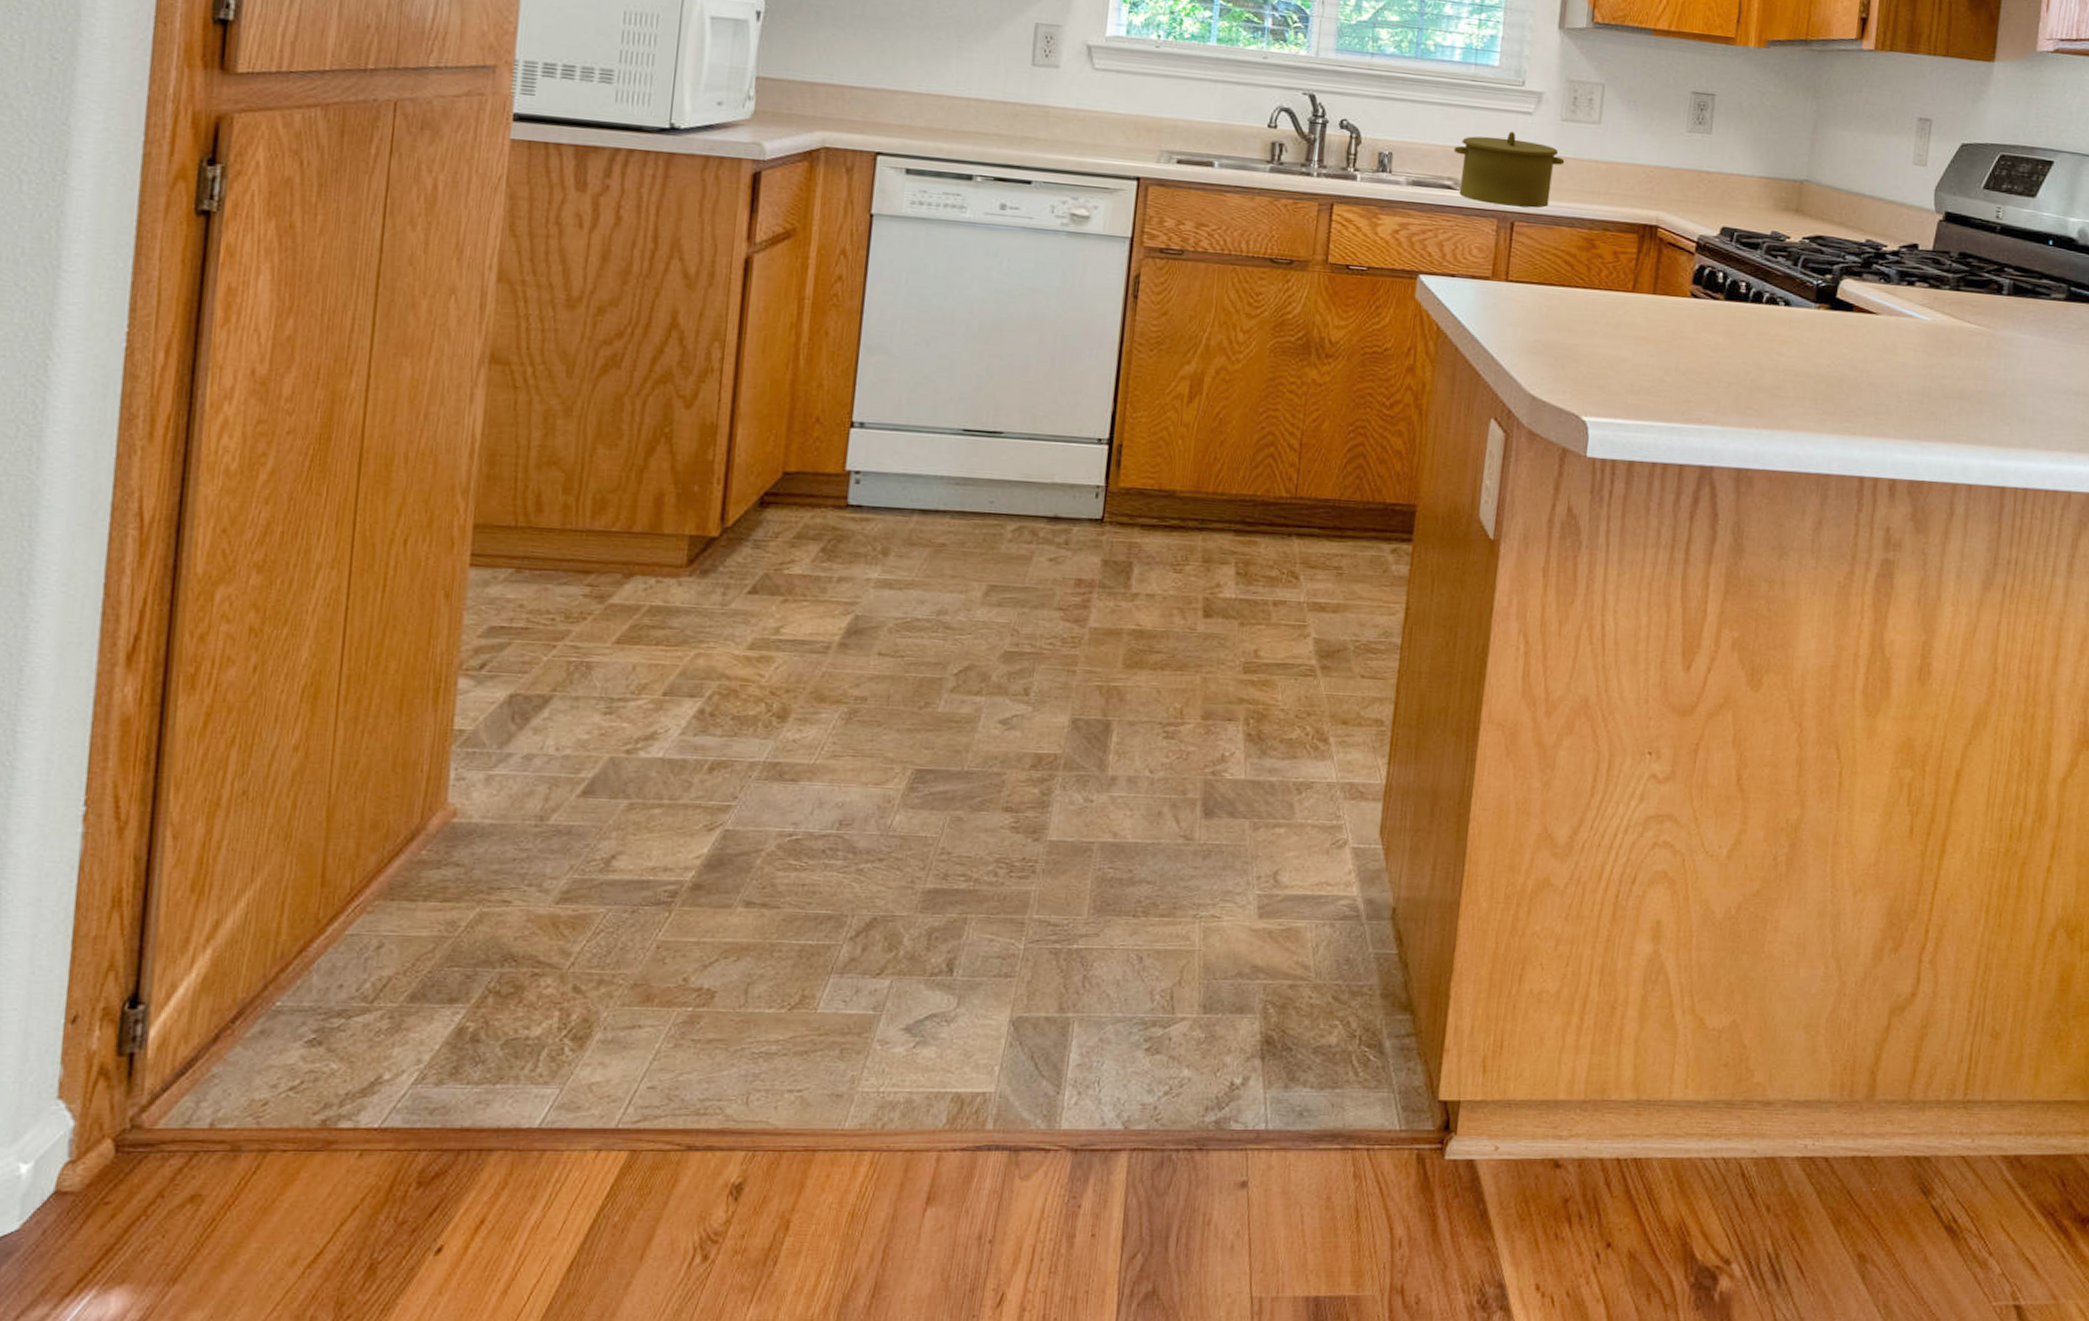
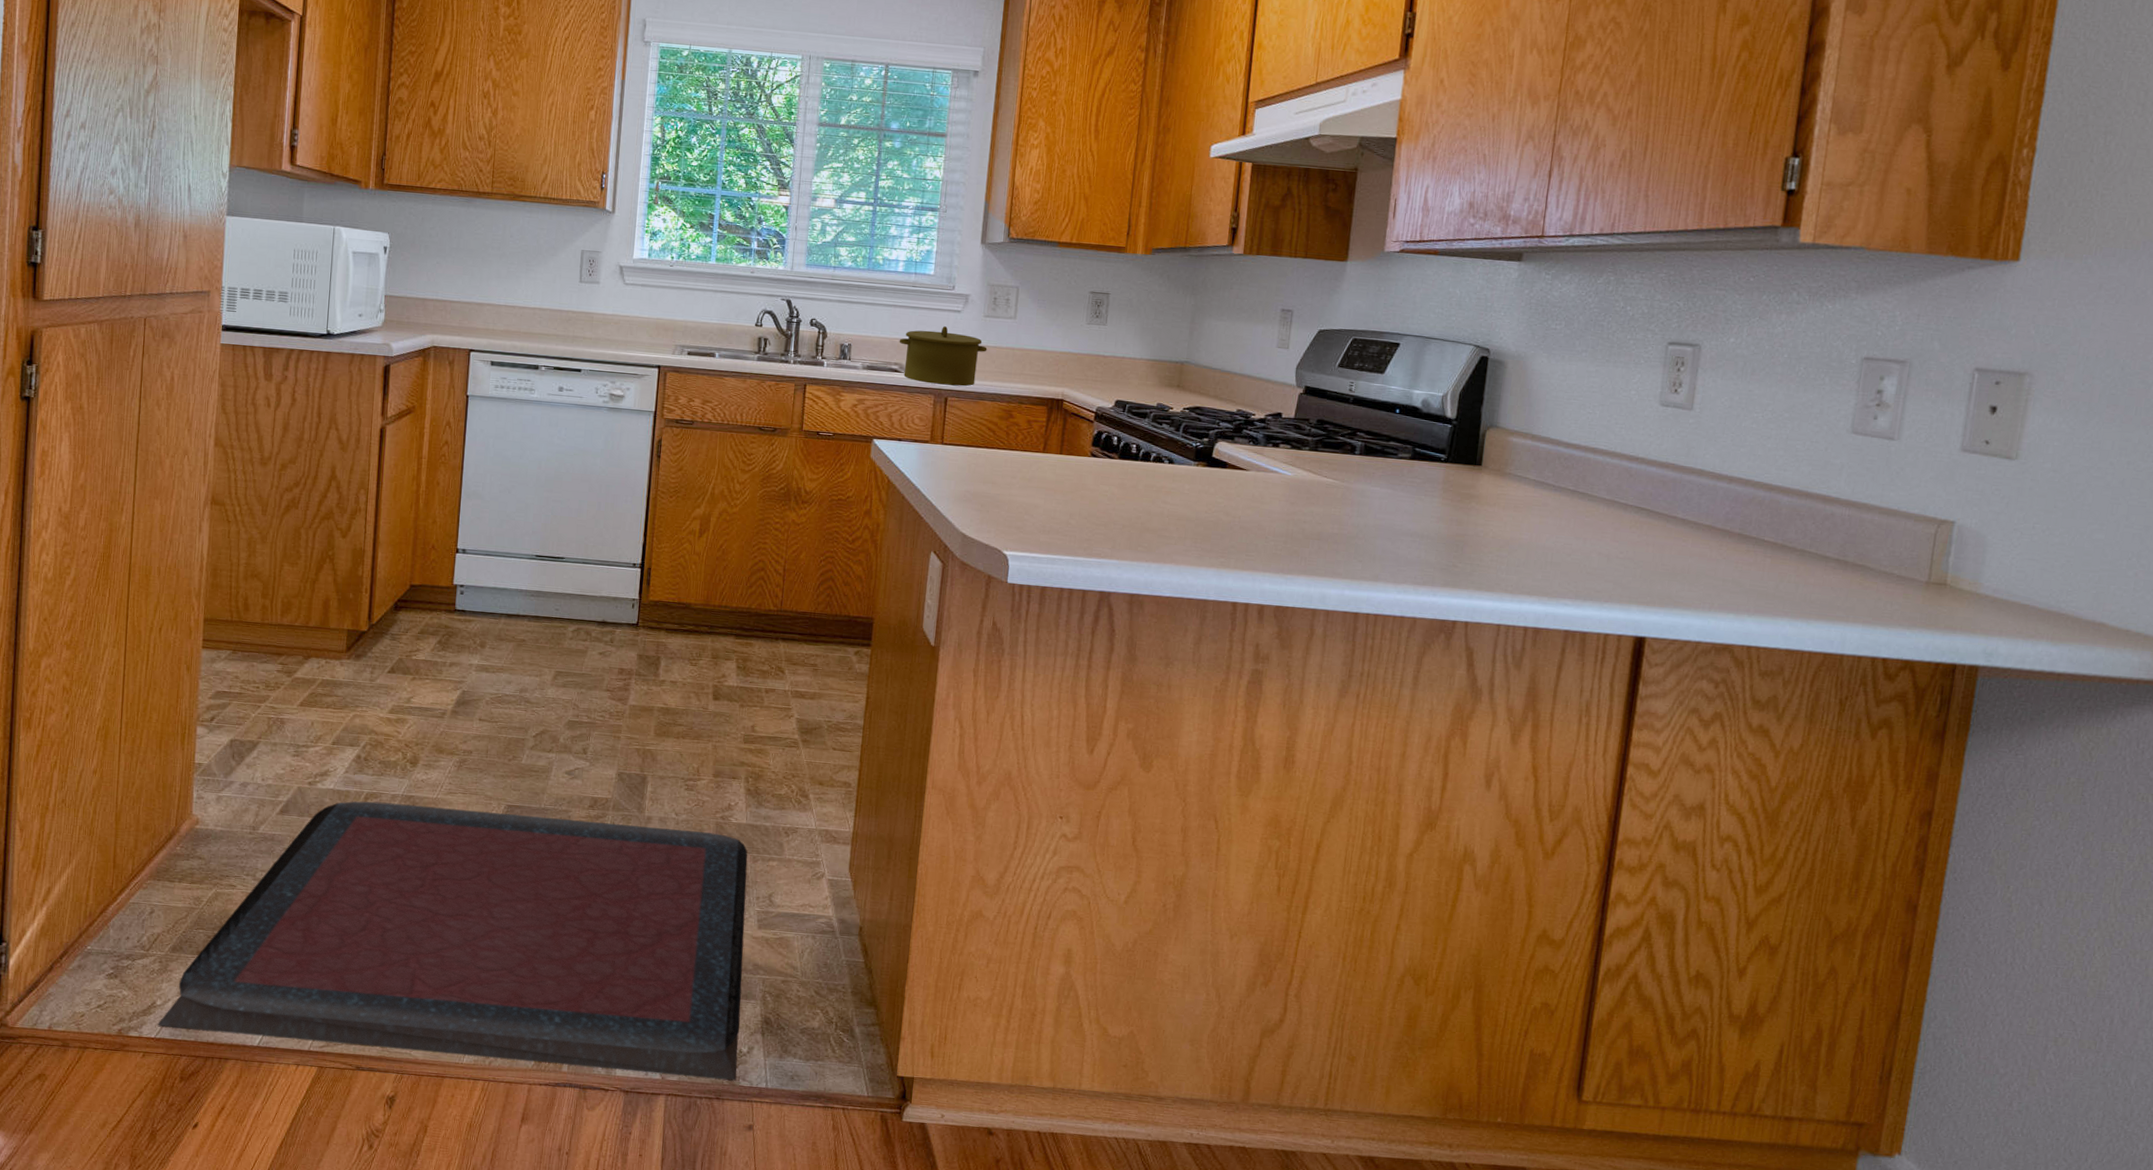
doormat: none [384,772,1246,1122] -> present [157,801,748,1080]

